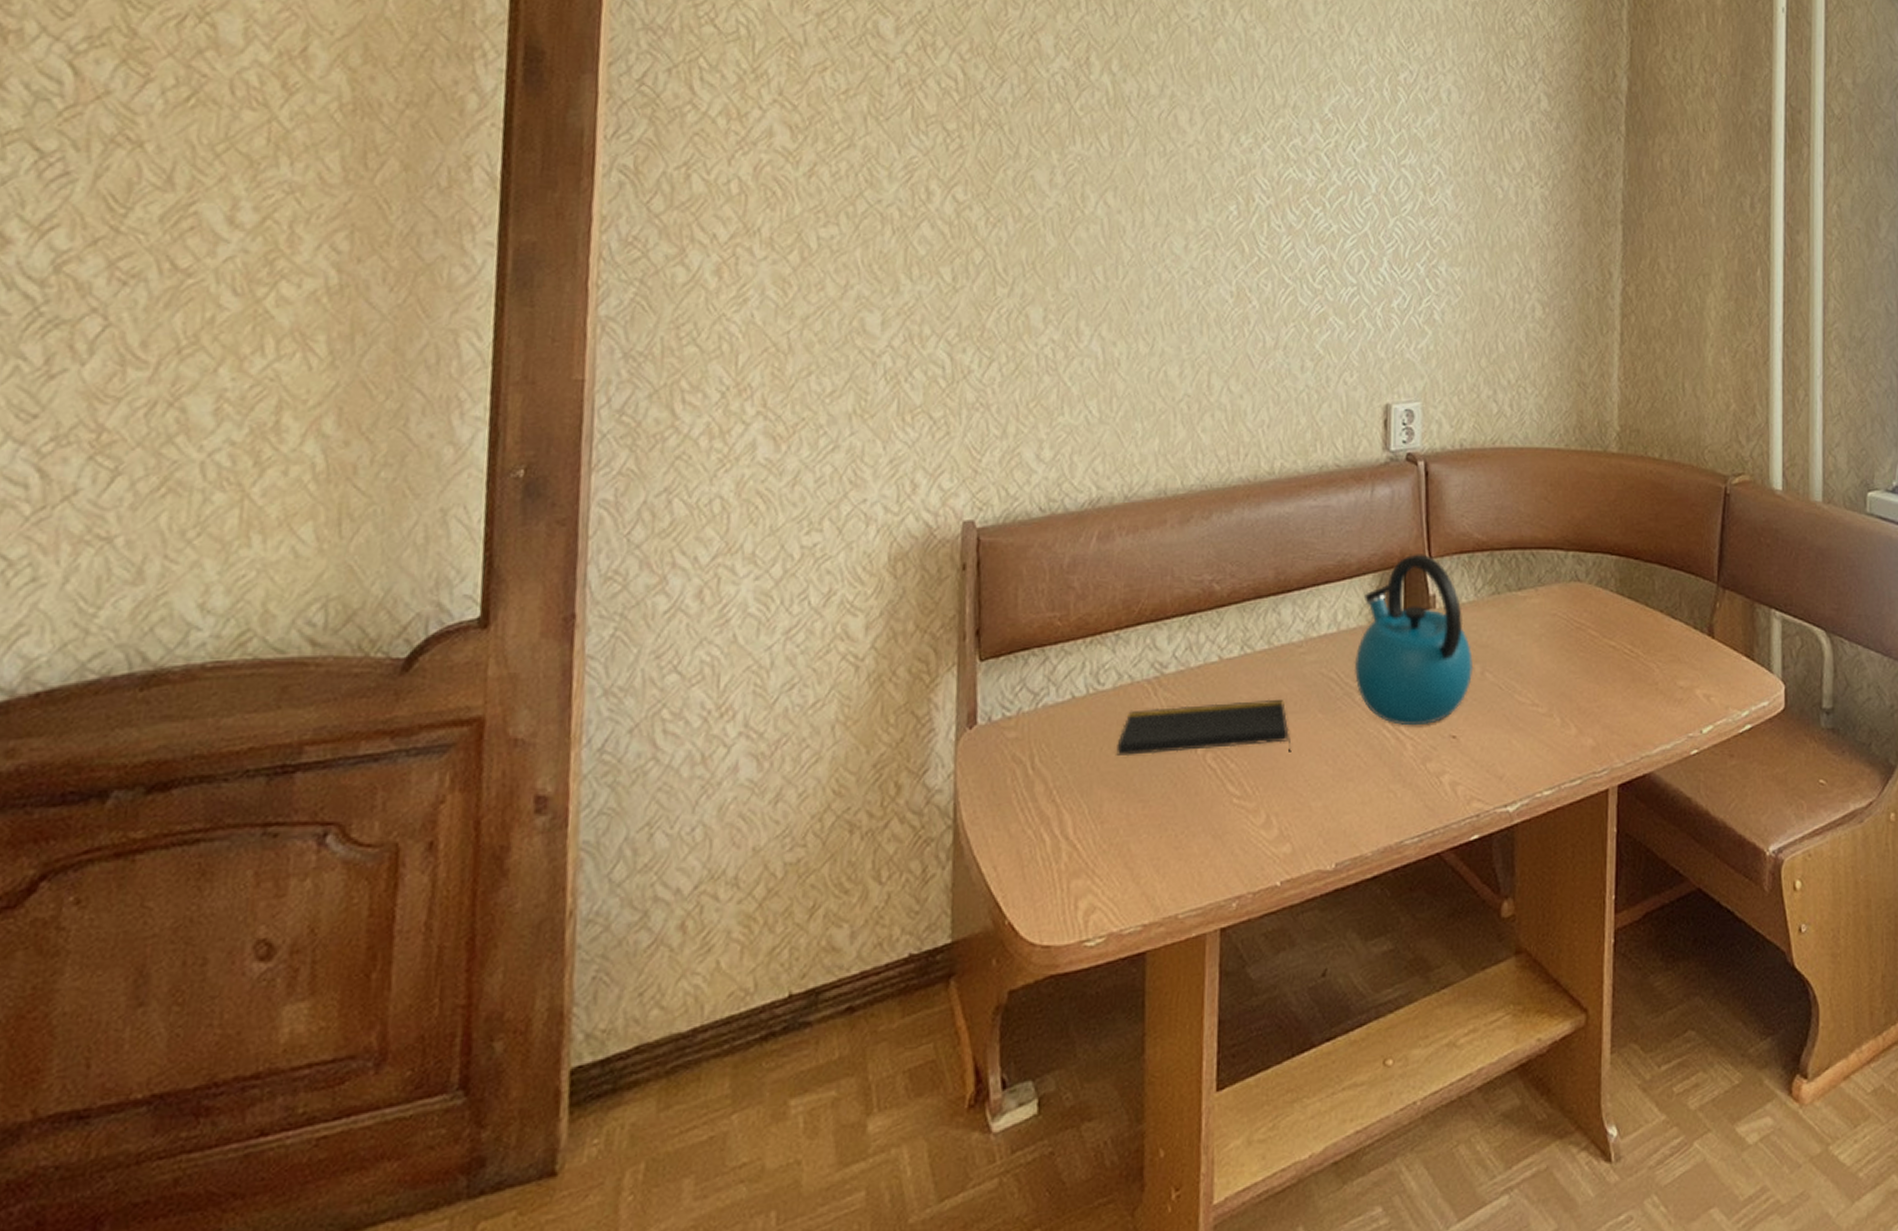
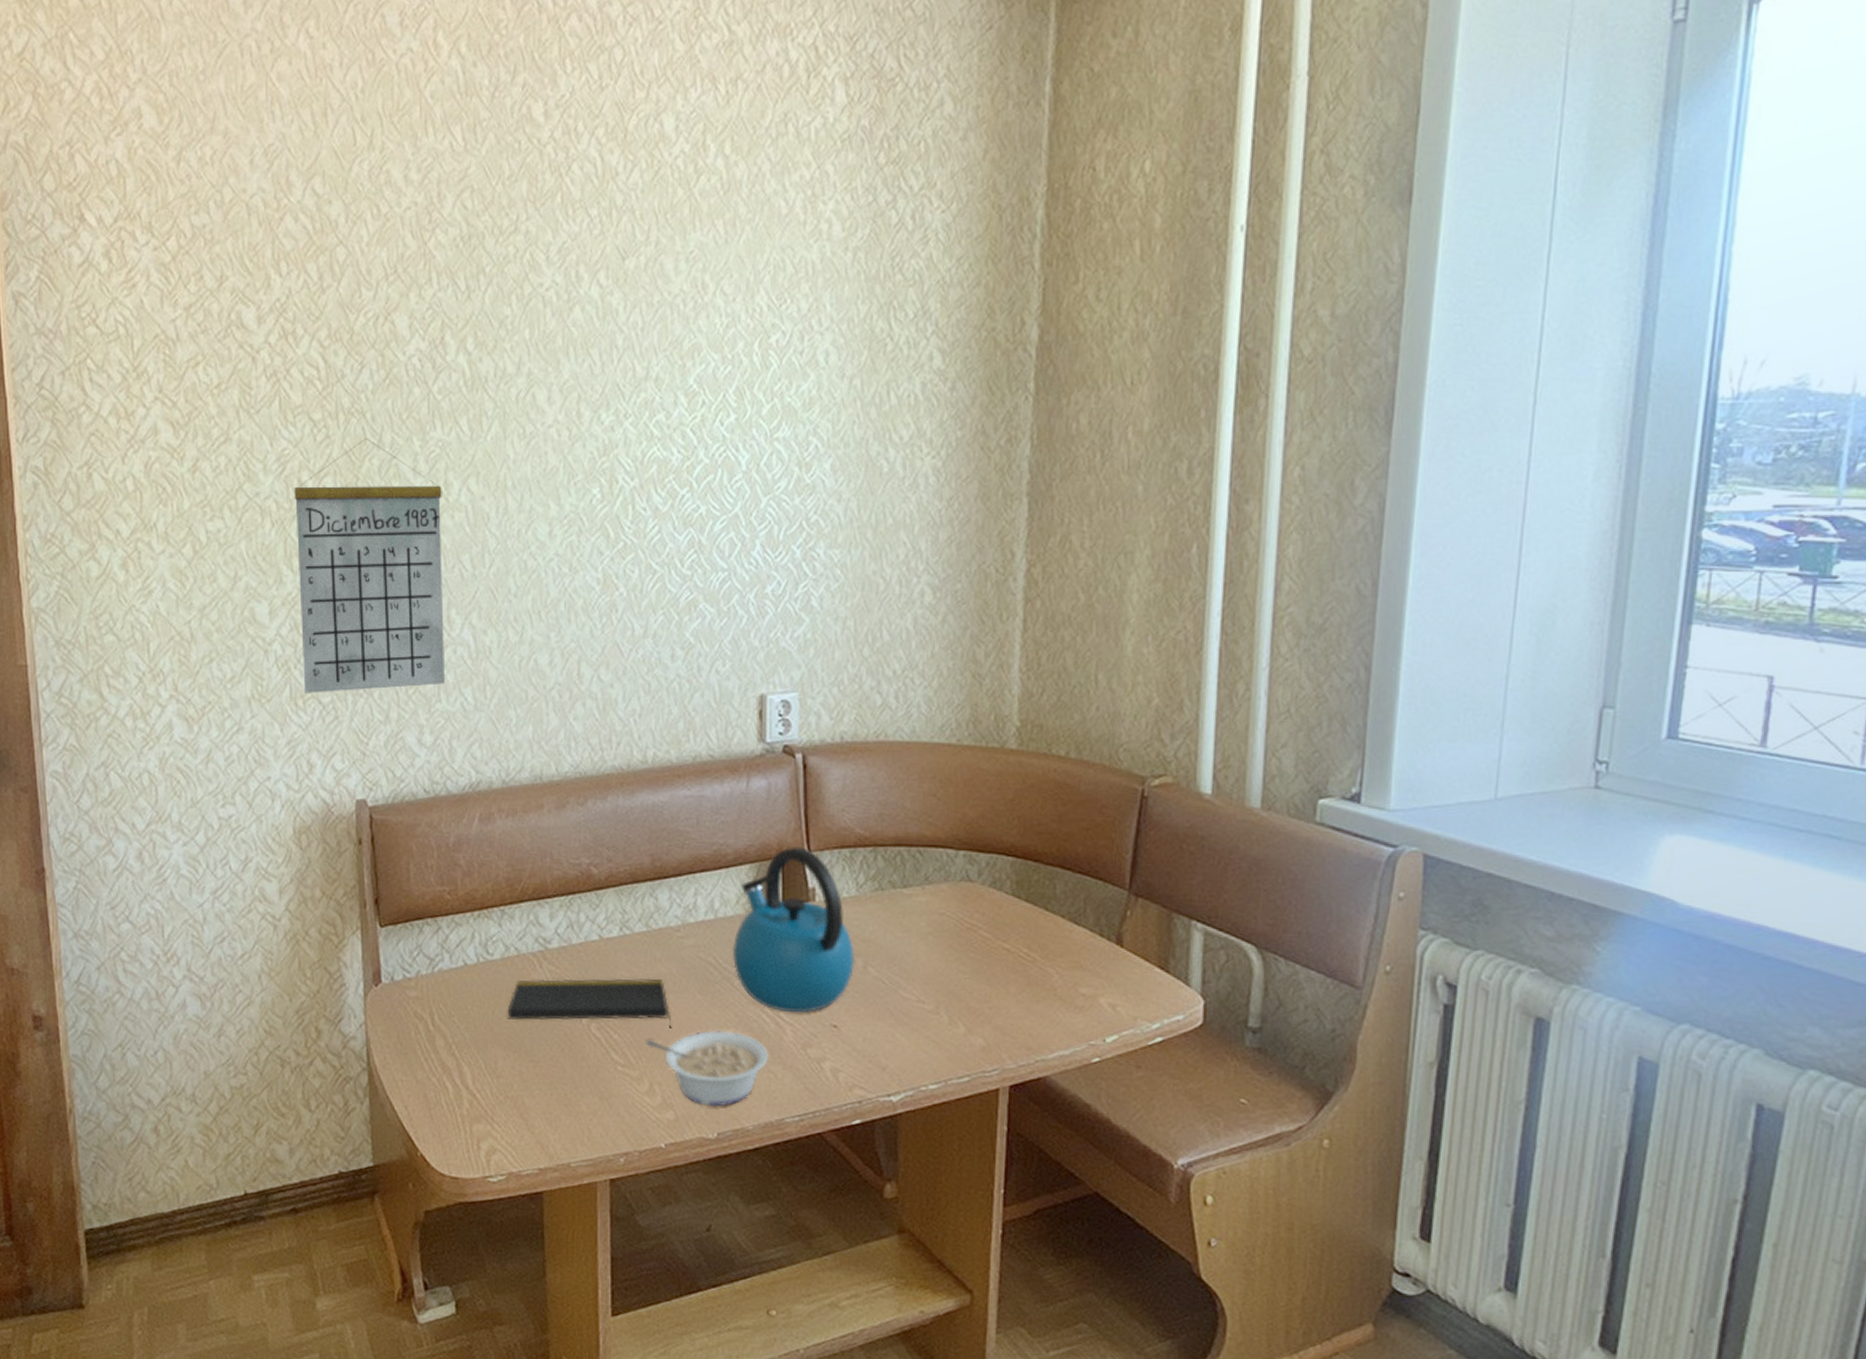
calendar: none [914,149,1078,408] -> present [294,437,446,693]
legume: none [1264,750,1390,835] -> present [646,1030,770,1107]

